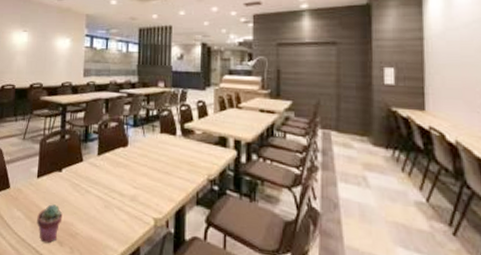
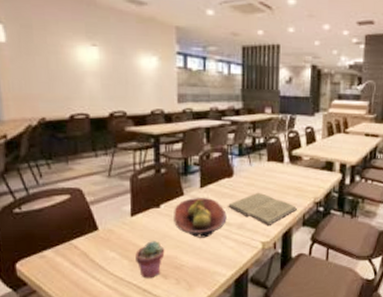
fruit bowl: none [73,165,121,207] -> present [174,198,227,238]
book: none [121,164,191,200] -> present [227,192,298,225]

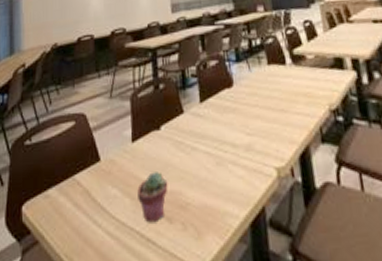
fruit bowl: present [174,198,227,238] -> none [175,114,232,166]
book: present [227,192,298,225] -> none [230,102,313,145]

